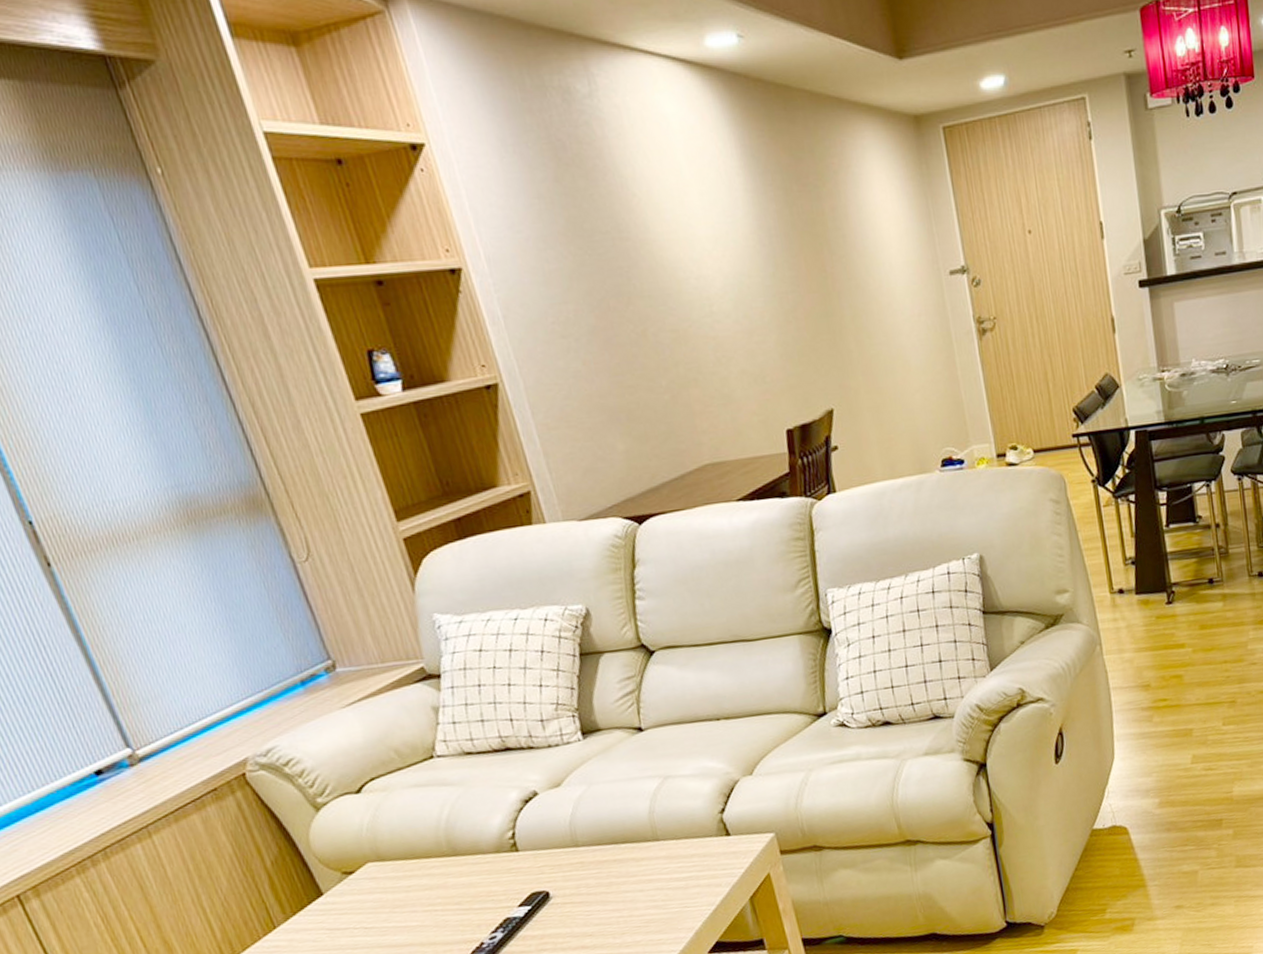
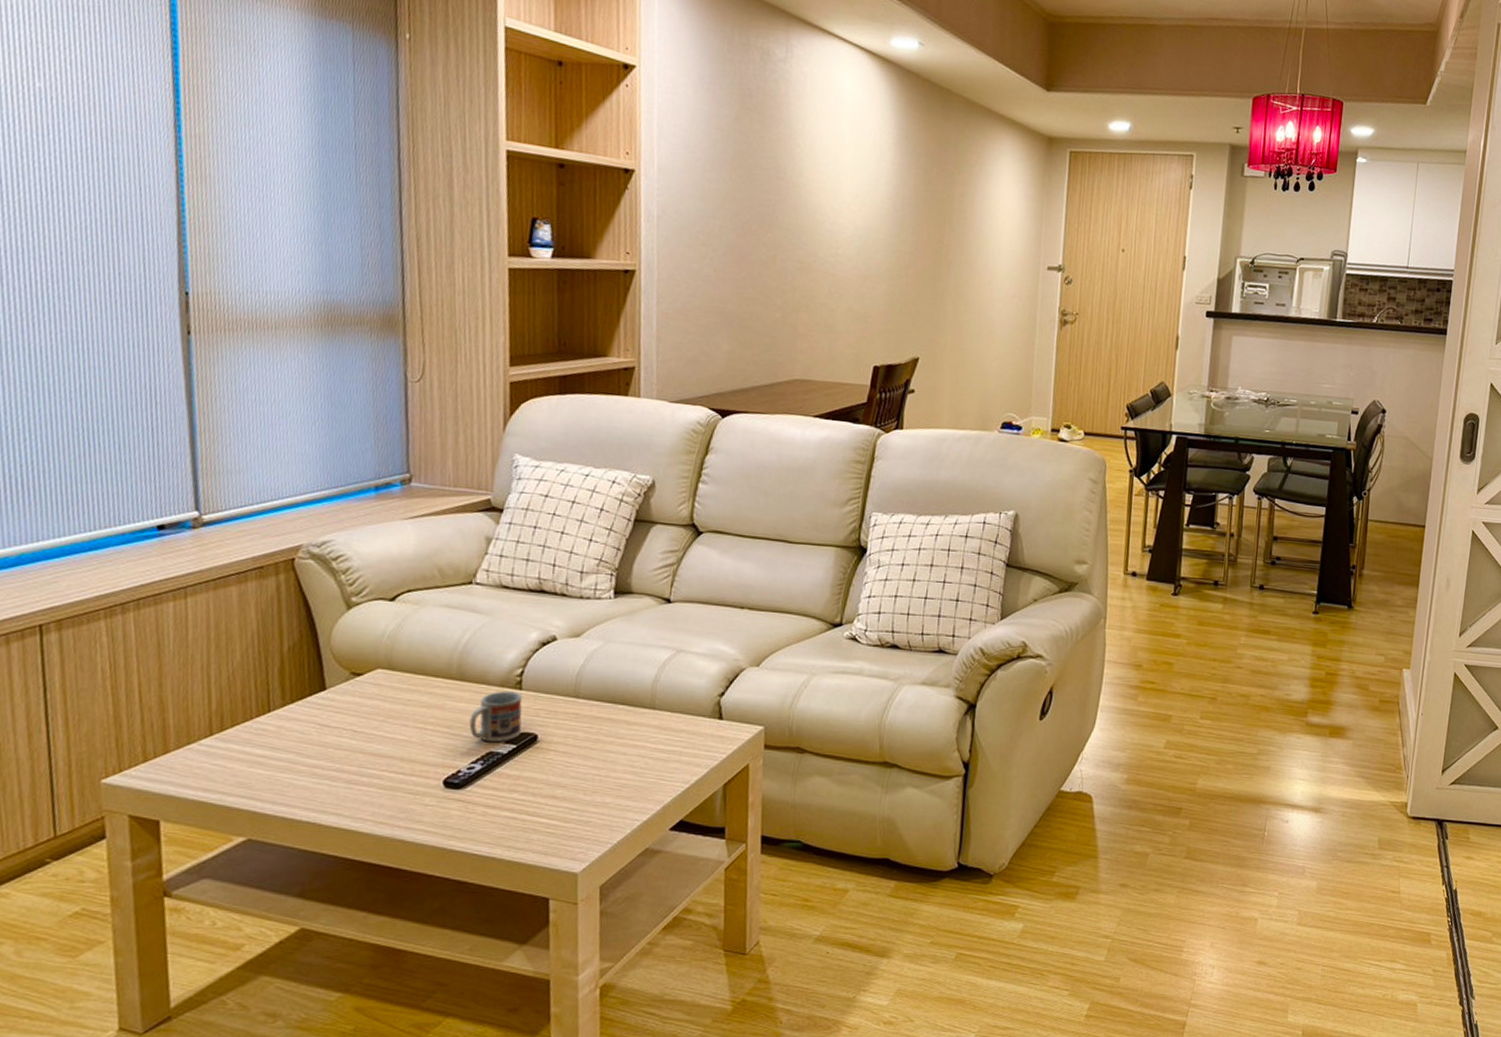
cup: none [475,854,532,910] -> present [469,691,523,743]

